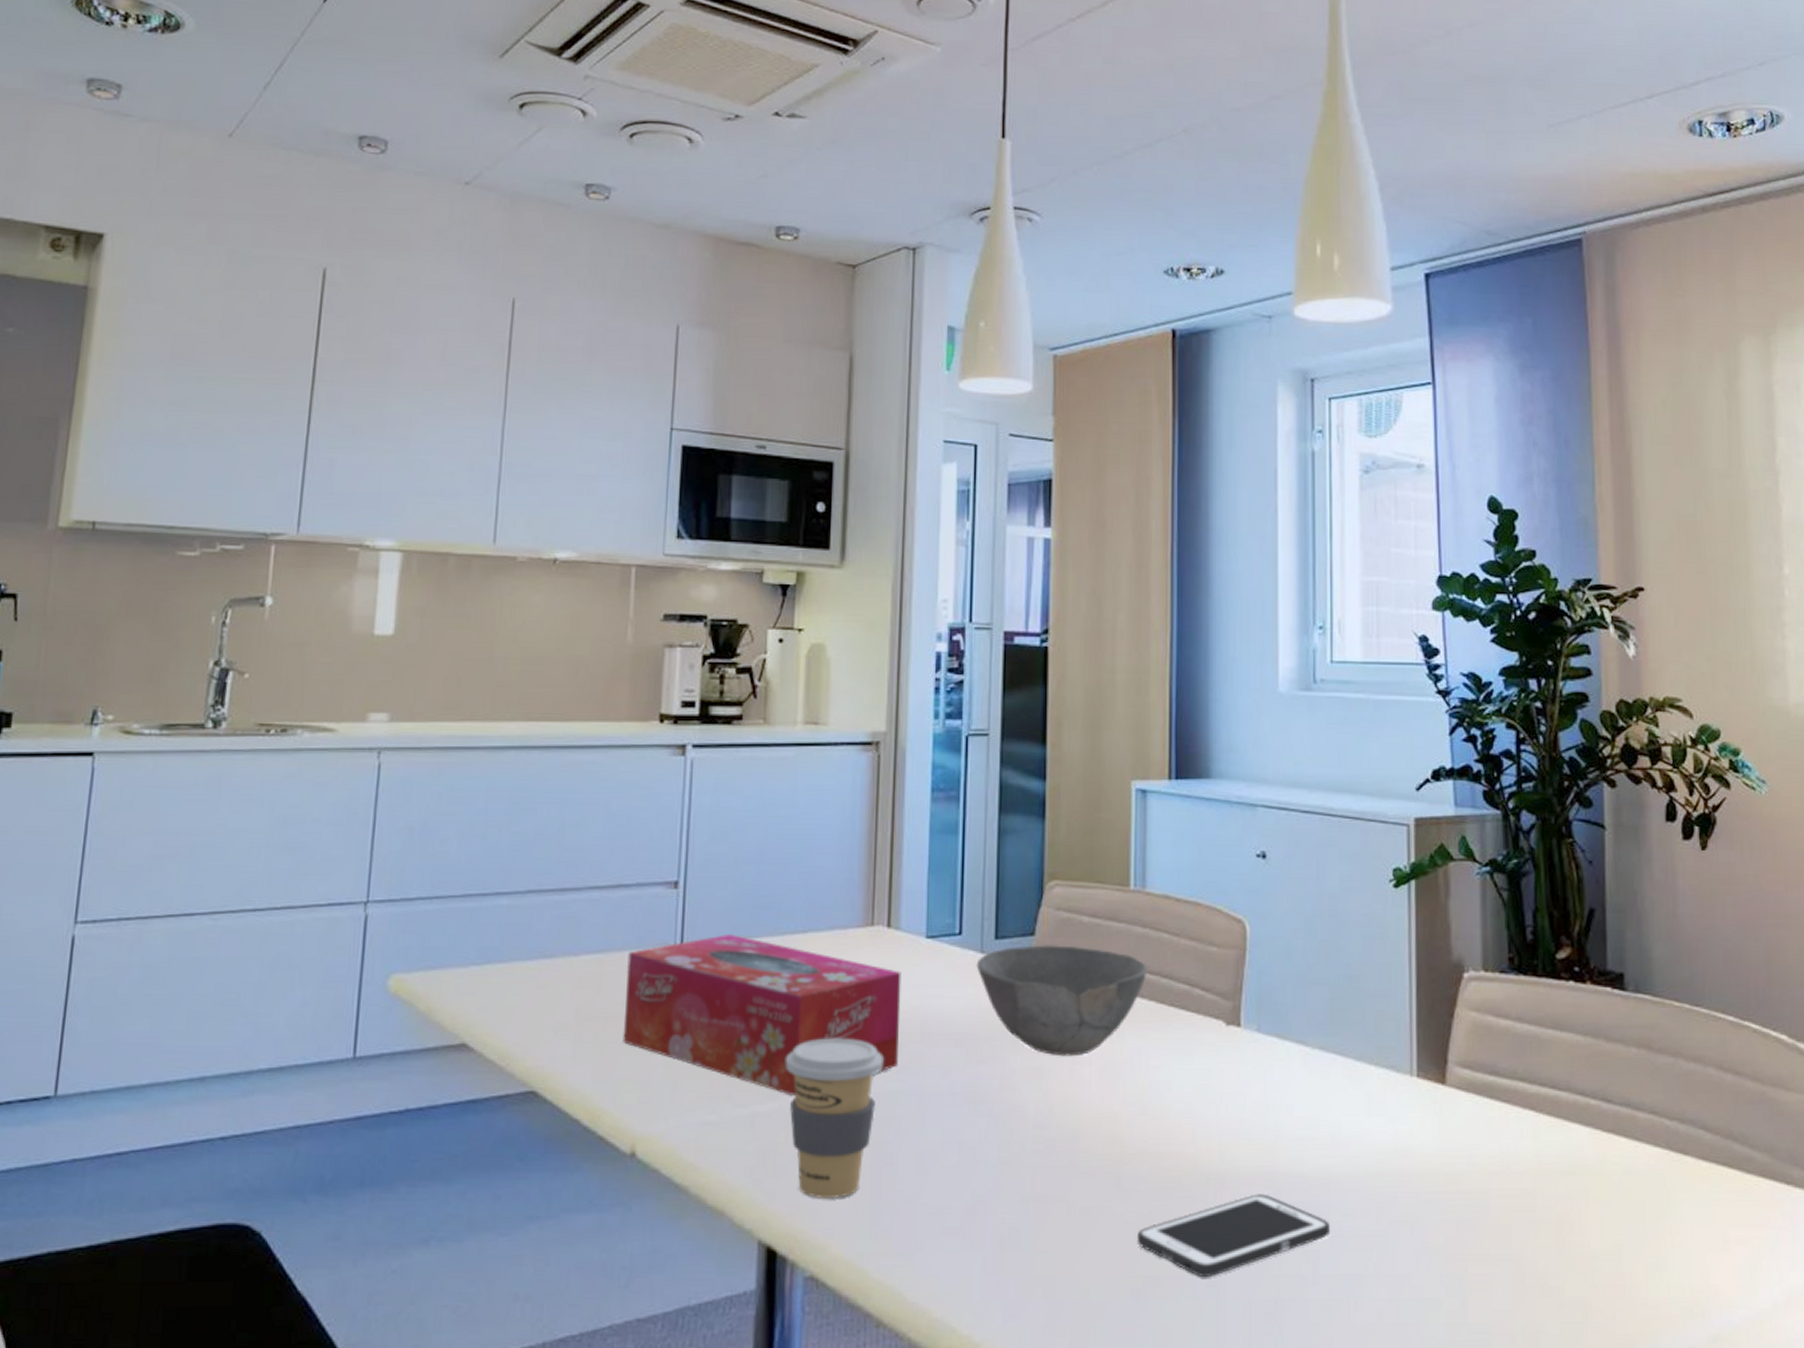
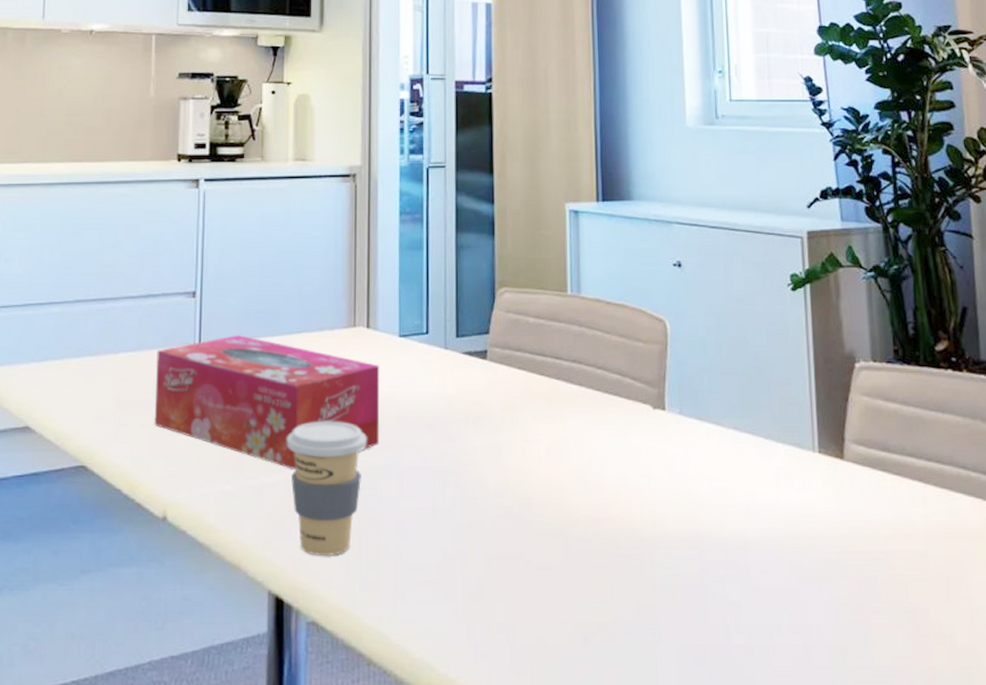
bowl: present [976,945,1146,1057] -> none [441,342,584,436]
cell phone: present [1136,1194,1330,1278] -> none [583,553,749,626]

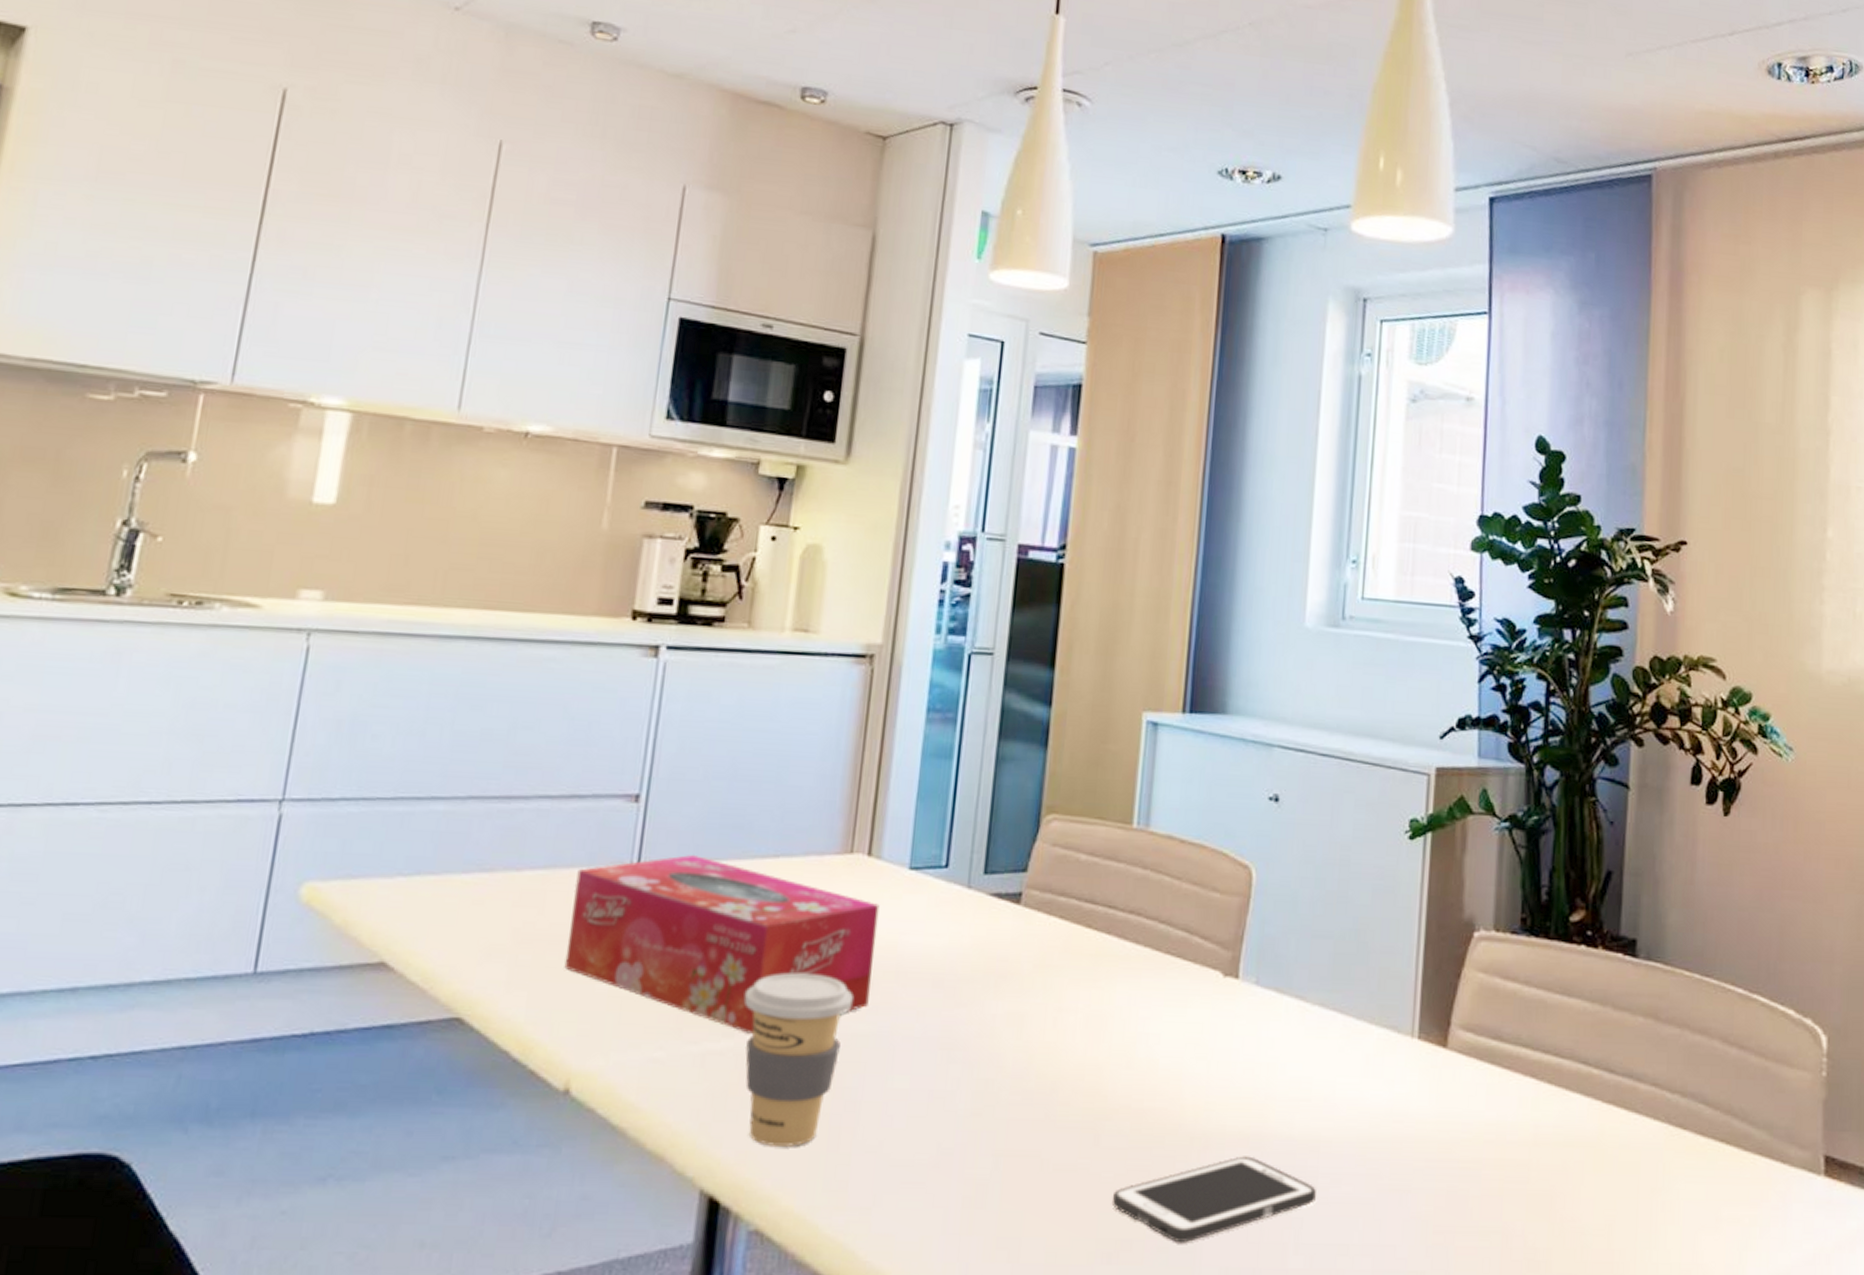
cell phone: none [583,553,749,626] -> present [1111,1156,1316,1243]

